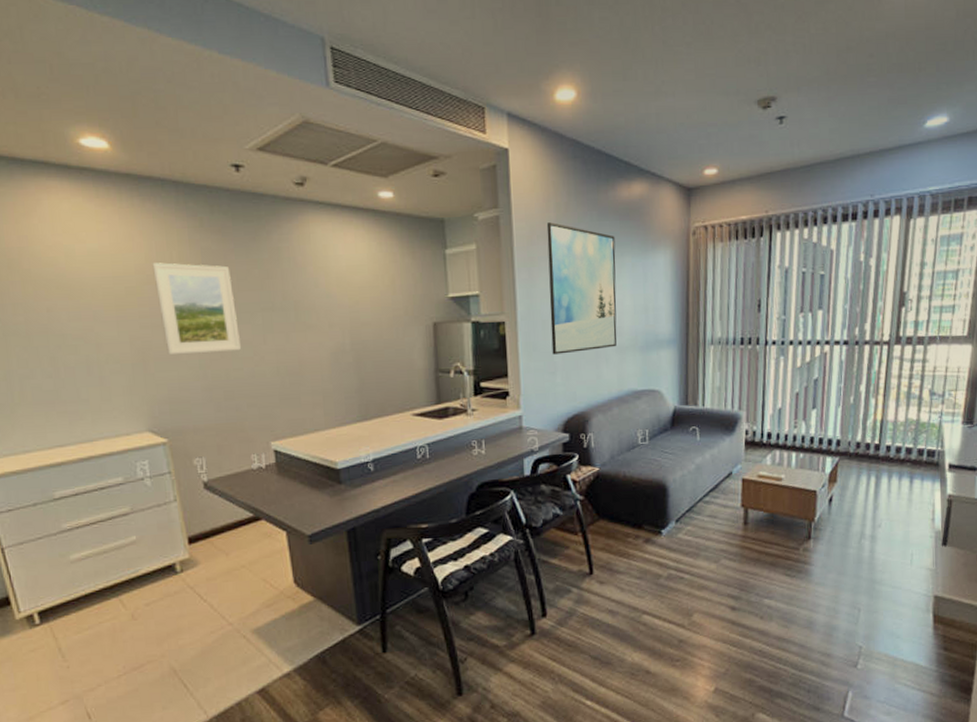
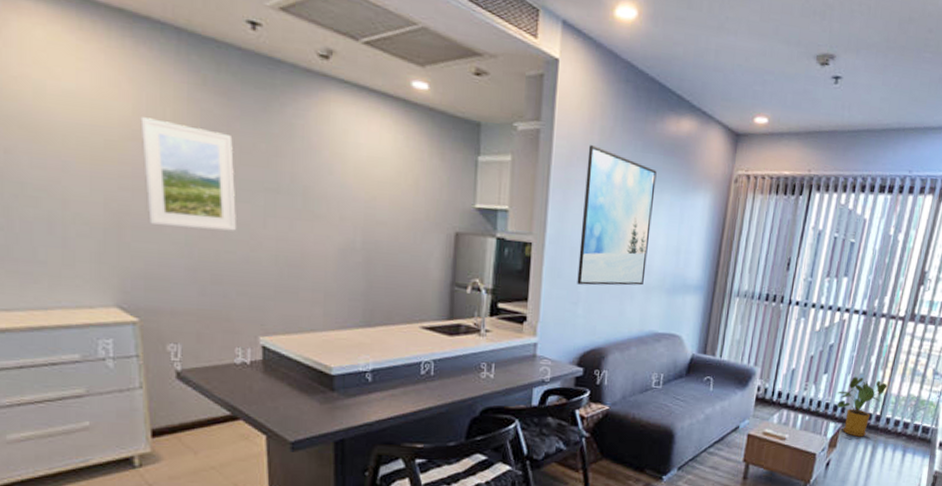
house plant: none [829,407,882,469] -> present [837,377,887,437]

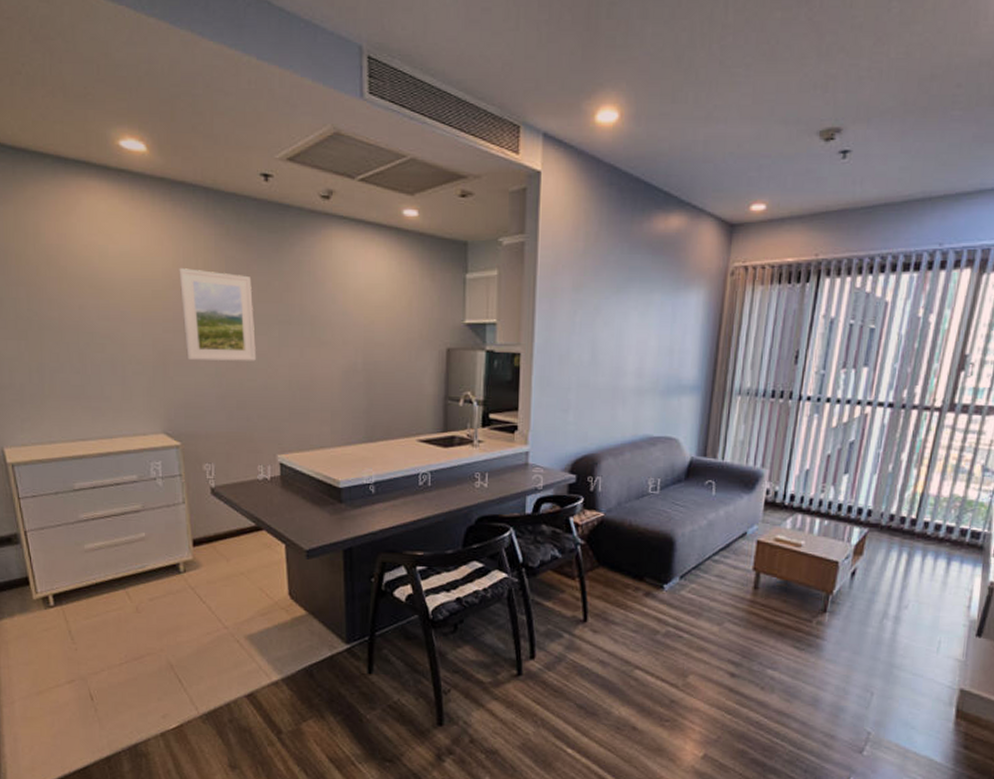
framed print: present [577,145,657,286] -> none [567,252,645,392]
house plant: present [837,377,887,437] -> none [861,476,924,543]

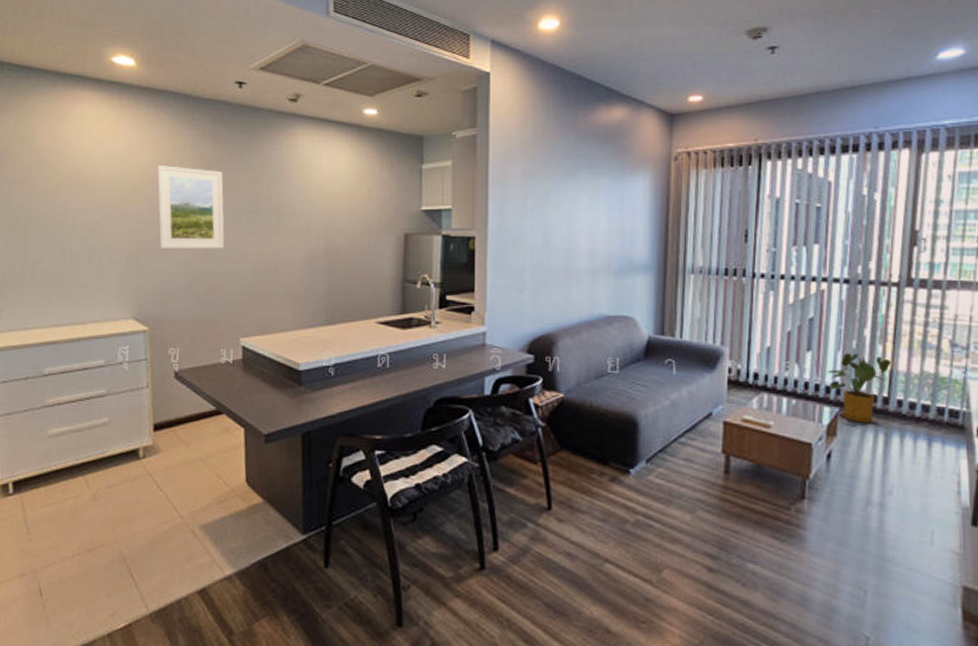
house plant: none [861,476,924,543] -> present [827,353,891,423]

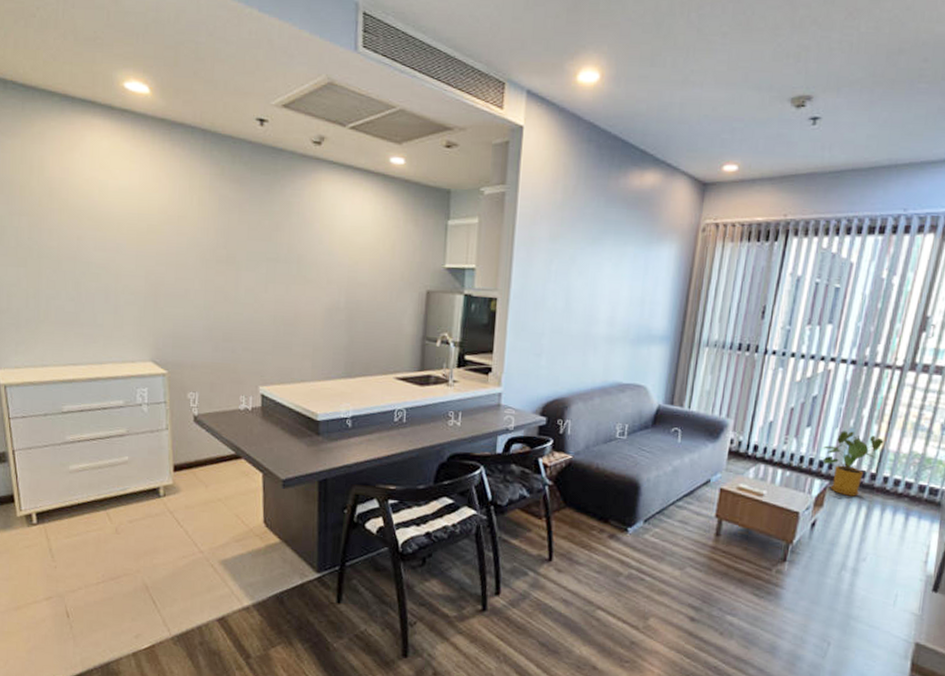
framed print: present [157,165,225,249] -> none [174,205,244,296]

